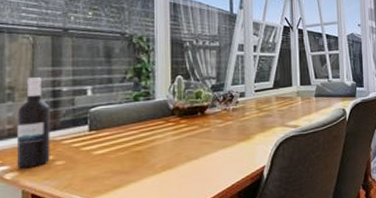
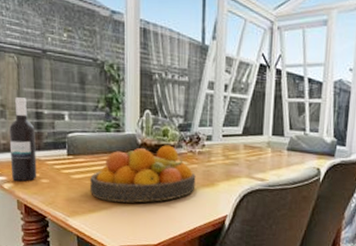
fruit bowl: none [116,106,232,173] -> present [90,145,196,203]

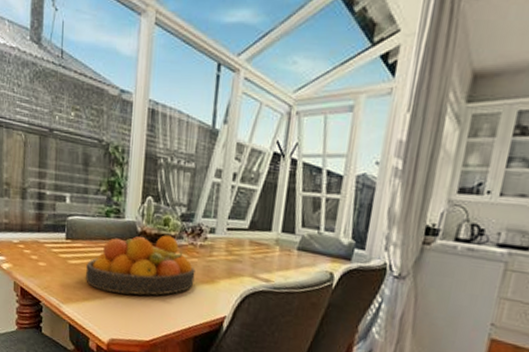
wine bottle: present [9,97,37,182] -> none [11,176,36,263]

